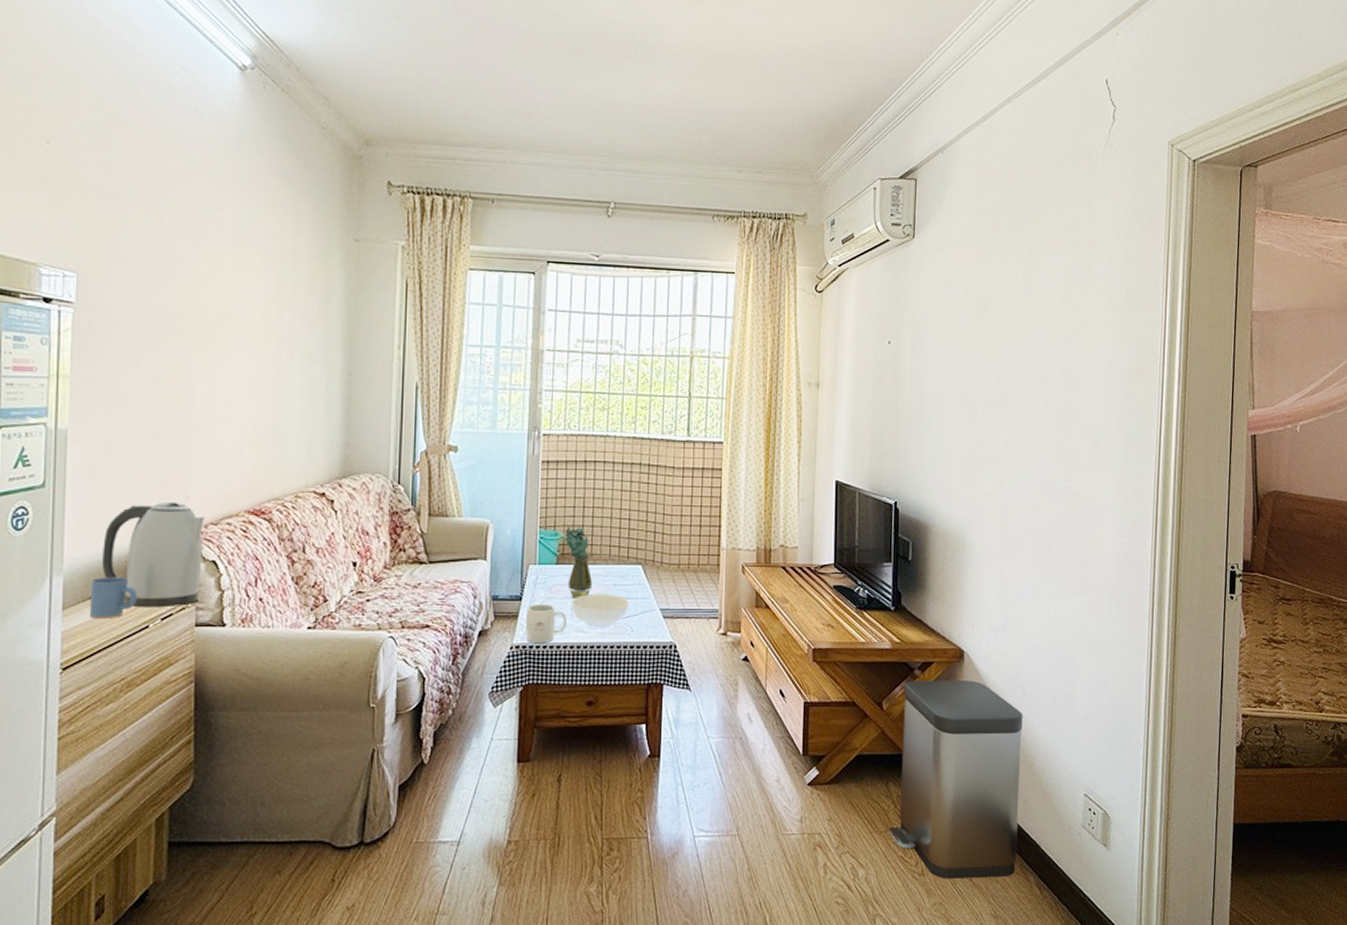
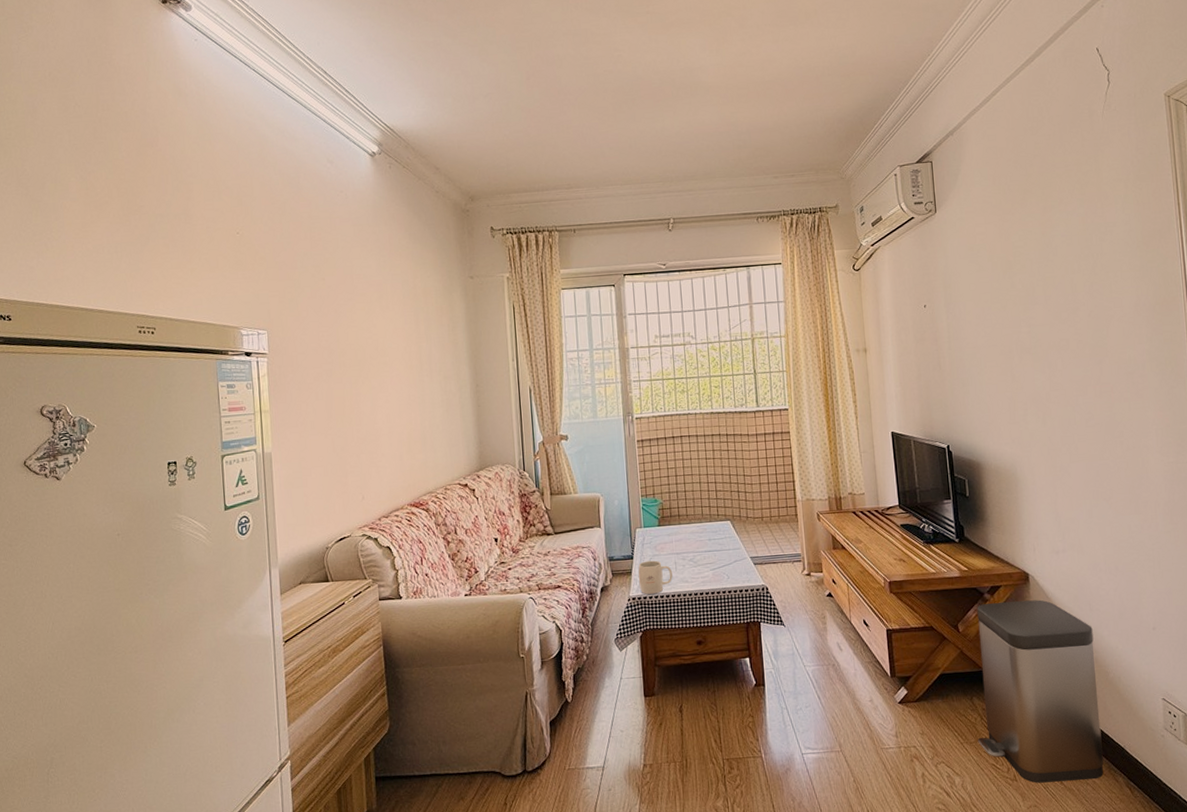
mug: present [89,577,138,620] -> none [299,565,335,601]
kettle: present [102,501,205,608] -> none [305,502,380,589]
vase: present [563,524,593,598] -> none [662,492,691,554]
bowl: present [571,594,629,627] -> none [674,547,723,577]

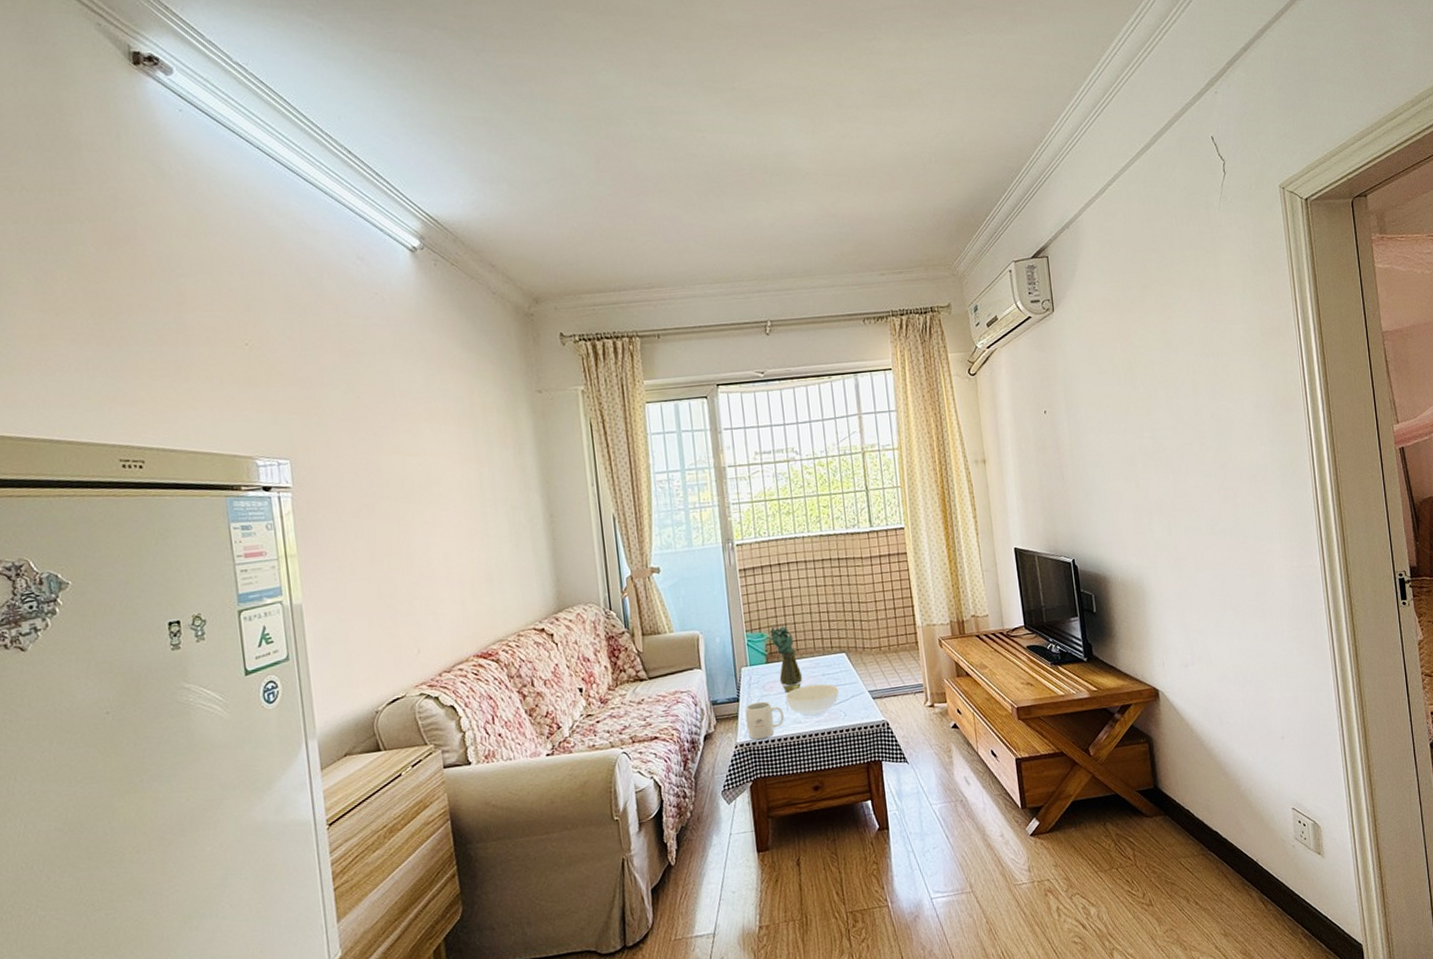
vase: none [662,492,691,554] -> present [769,625,803,693]
bowl: none [674,547,723,577] -> present [785,684,839,717]
pedal bin: present [977,599,1104,783] -> none [1107,716,1237,906]

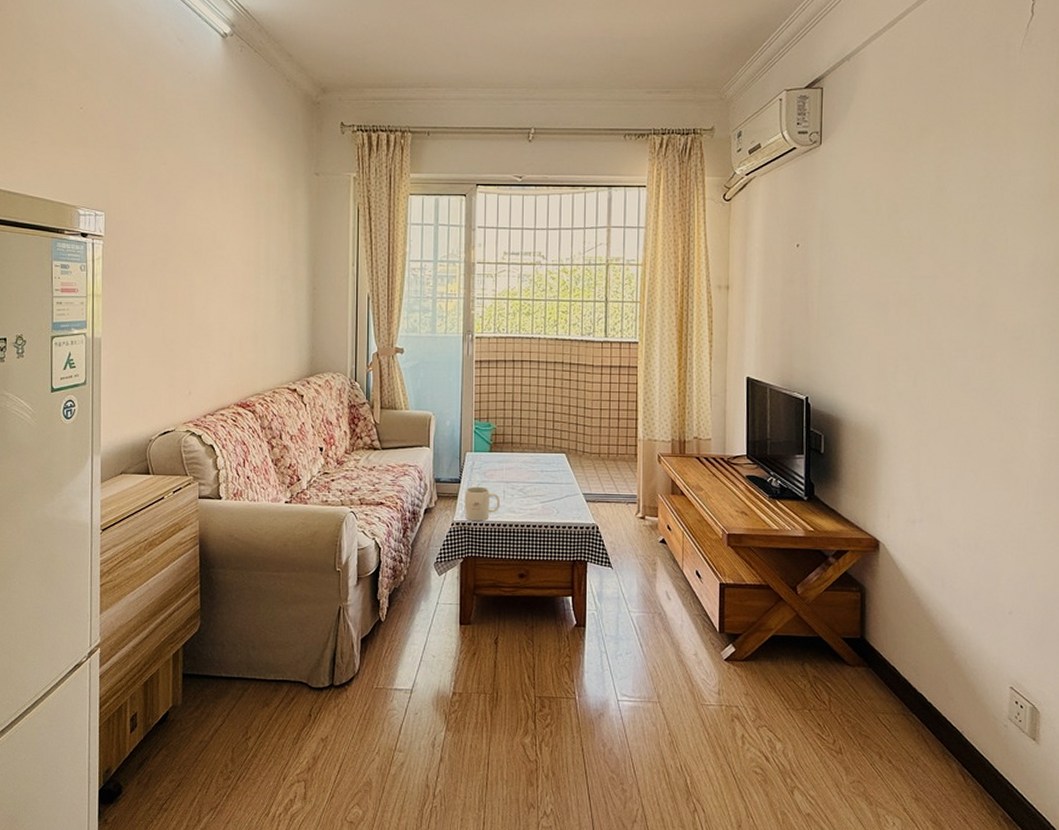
vase: present [769,625,803,693] -> none [495,417,522,482]
bowl: present [785,684,839,717] -> none [503,479,554,508]

